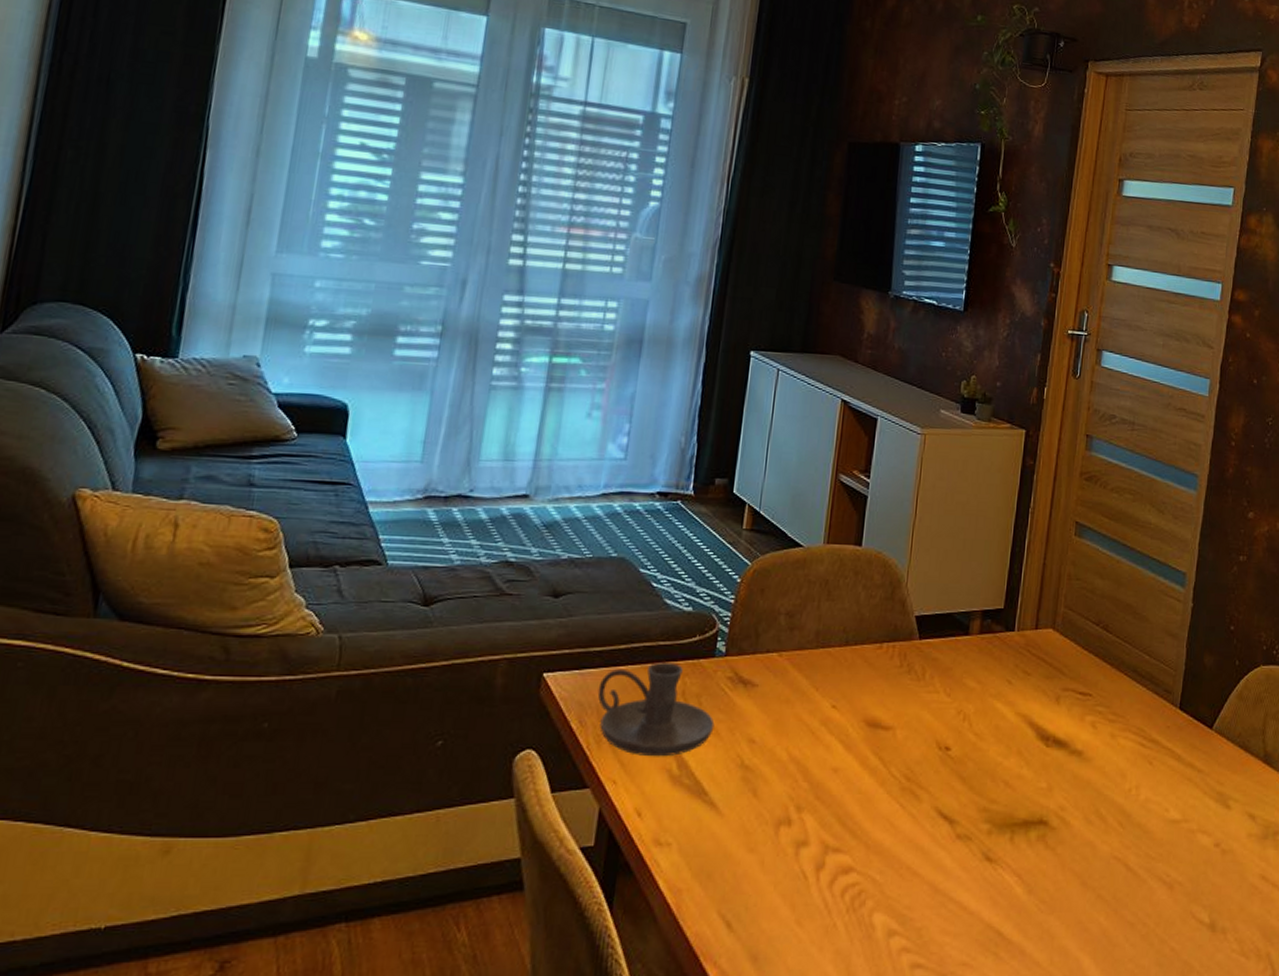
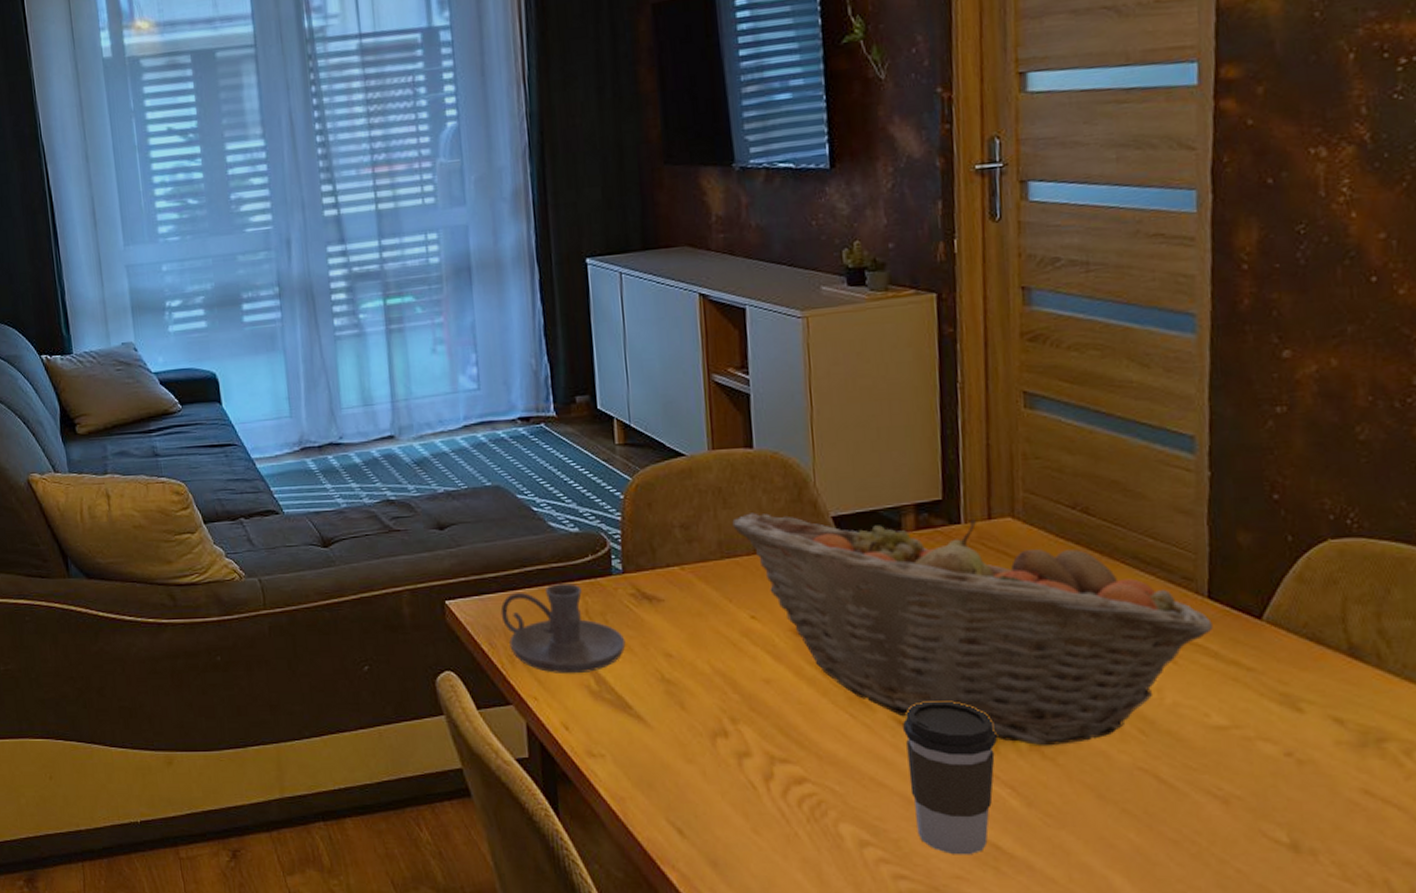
fruit basket: none [832,606,1180,837] -> present [732,513,1213,747]
coffee cup: none [938,793,1014,942] -> present [903,701,997,855]

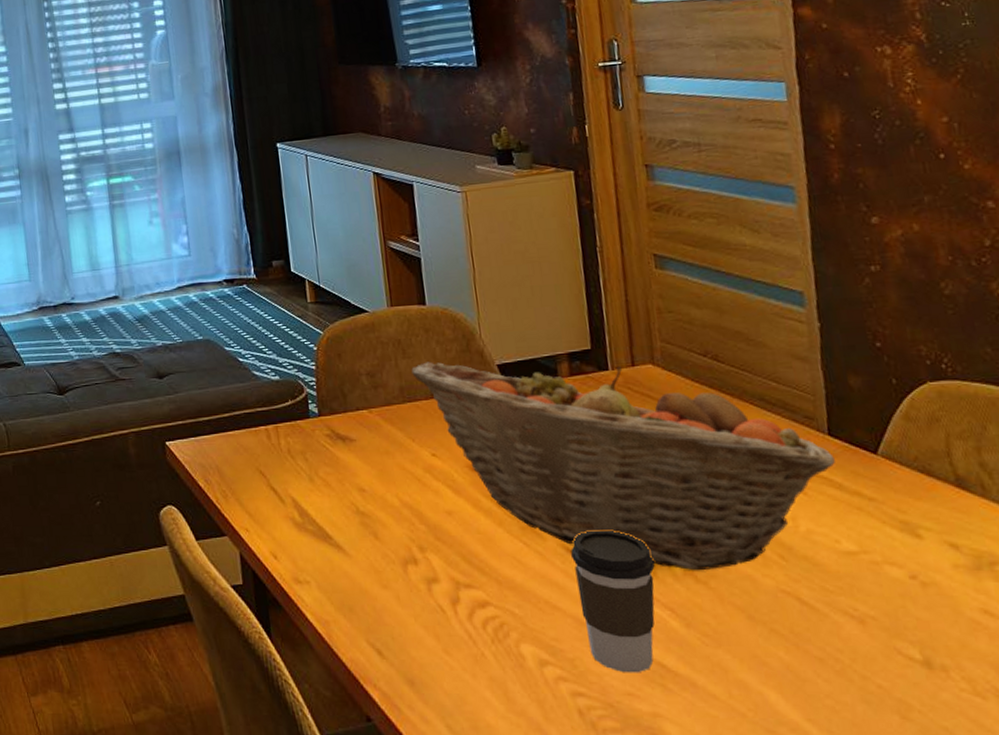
candle holder: present [500,582,626,674] -> none [214,425,324,508]

